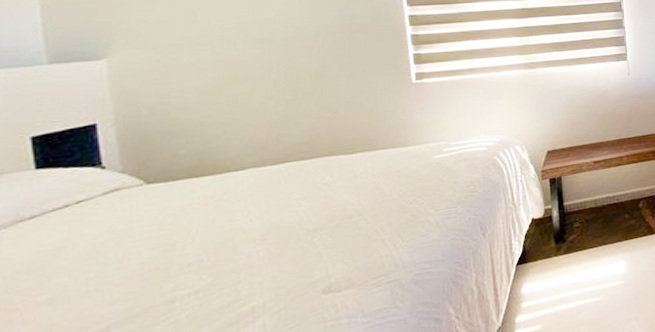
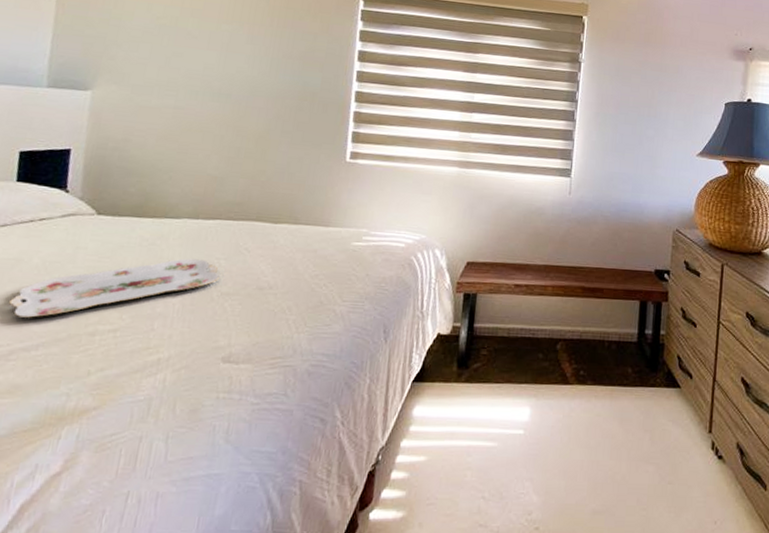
serving tray: none [58,203,302,306] -> present [8,258,219,318]

